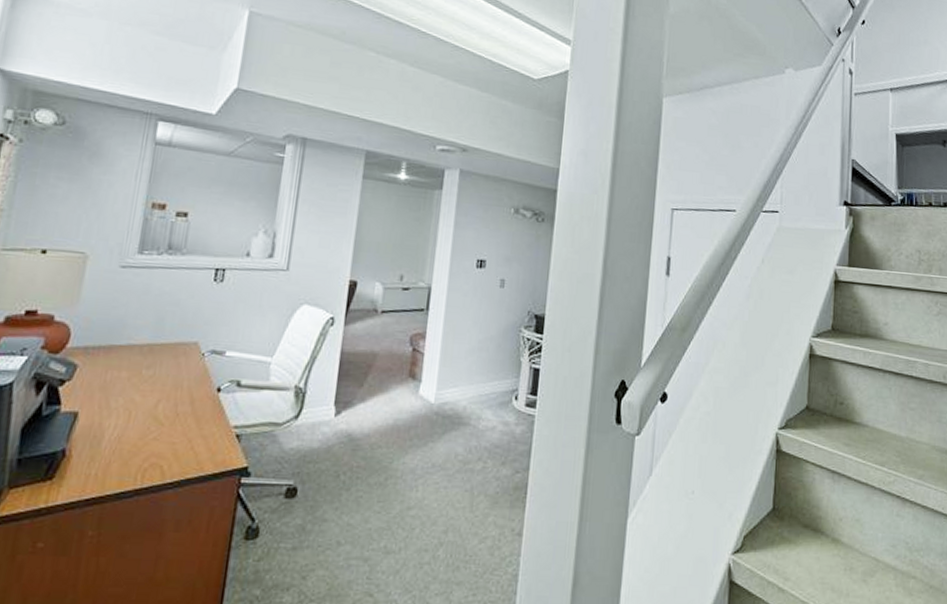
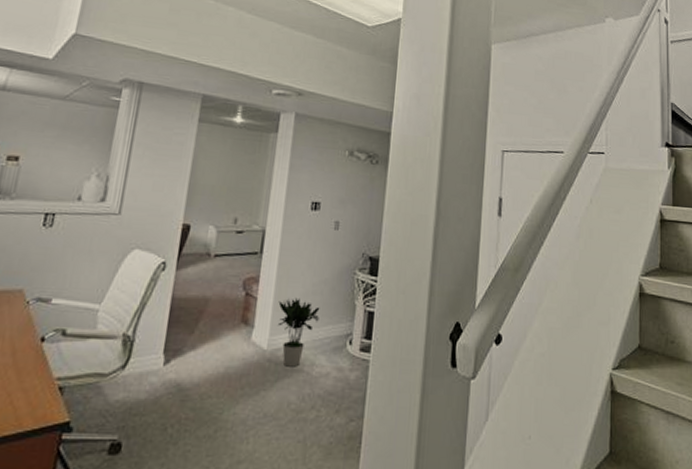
potted plant: none [444,354,486,421] -> present [277,297,320,367]

